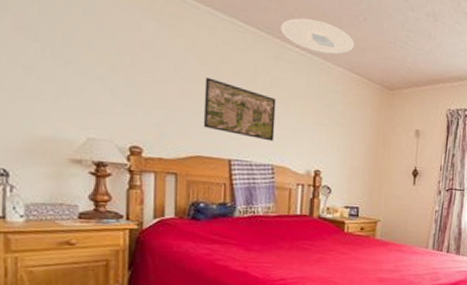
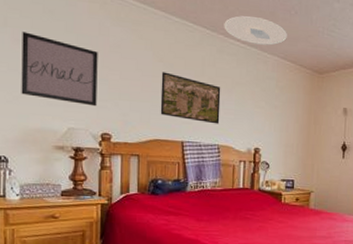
wall art: none [26,17,126,114] -> present [21,31,98,107]

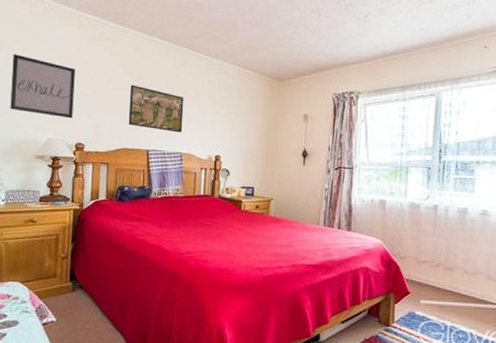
ceiling light: present [224,16,287,45] -> none [188,29,248,56]

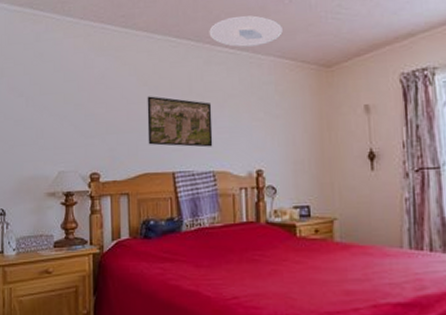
wall art: present [10,54,75,119] -> none [16,79,85,145]
ceiling light: none [188,29,248,56] -> present [209,15,283,48]

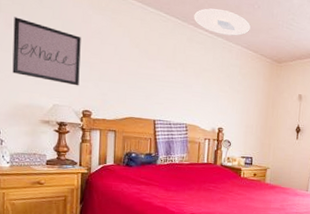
wall art: none [16,79,85,145] -> present [12,17,81,86]
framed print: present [147,96,213,148] -> none [135,57,190,105]

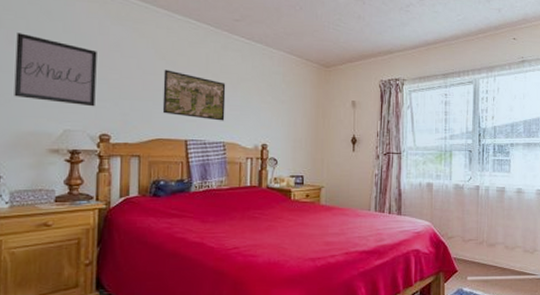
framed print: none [135,57,190,105] -> present [162,69,226,121]
ceiling light: present [194,8,251,36] -> none [228,12,293,41]

